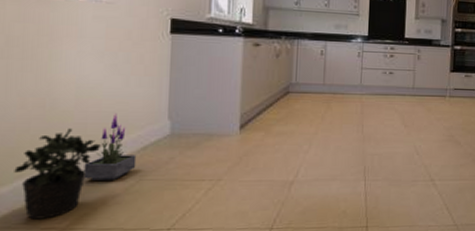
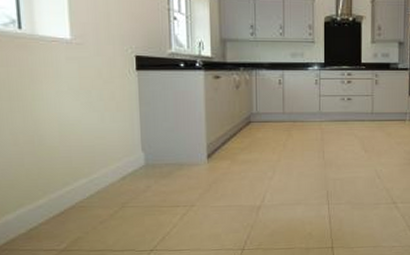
potted plant: present [14,128,102,220] -> none [15,162,87,243]
potted plant: present [83,112,137,180] -> none [73,146,118,208]

